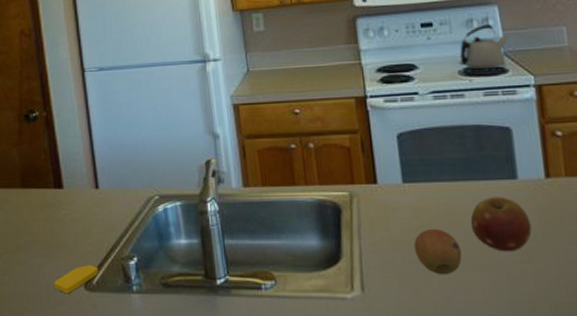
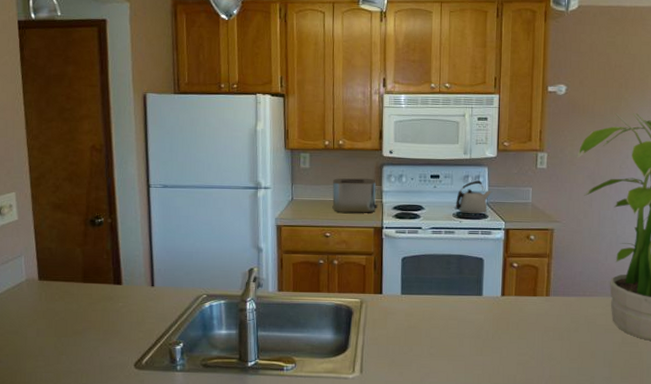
sponge: present [54,264,99,294] -> none [107,347,148,371]
toaster: none [295,35,356,84] -> present [332,178,378,214]
fruit: present [413,228,462,274] -> none [403,328,436,362]
fruit: present [470,196,532,252] -> none [445,307,487,347]

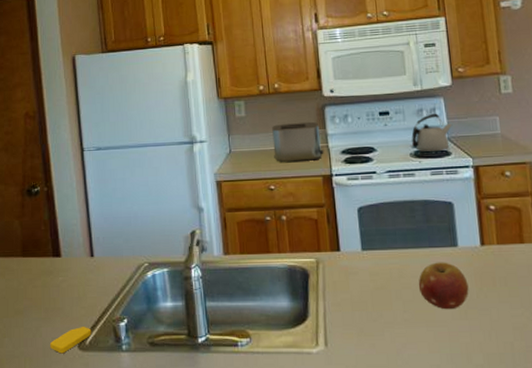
sponge: none [107,347,148,371] -> present [50,326,92,354]
fruit: none [445,307,487,347] -> present [418,262,469,310]

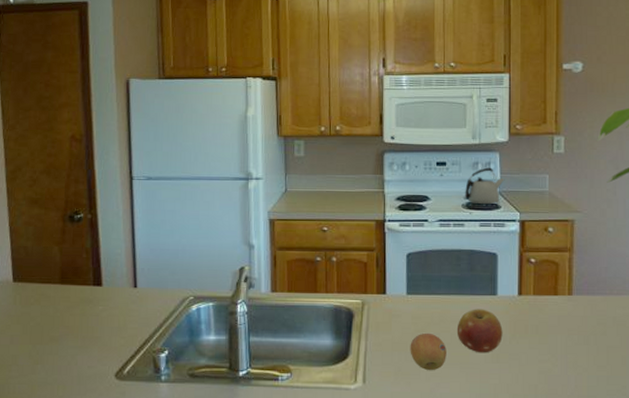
sponge: present [50,326,92,354] -> none [86,355,130,382]
toaster: present [272,121,324,163] -> none [329,166,379,206]
fruit: none [370,290,411,330] -> present [410,332,446,370]

